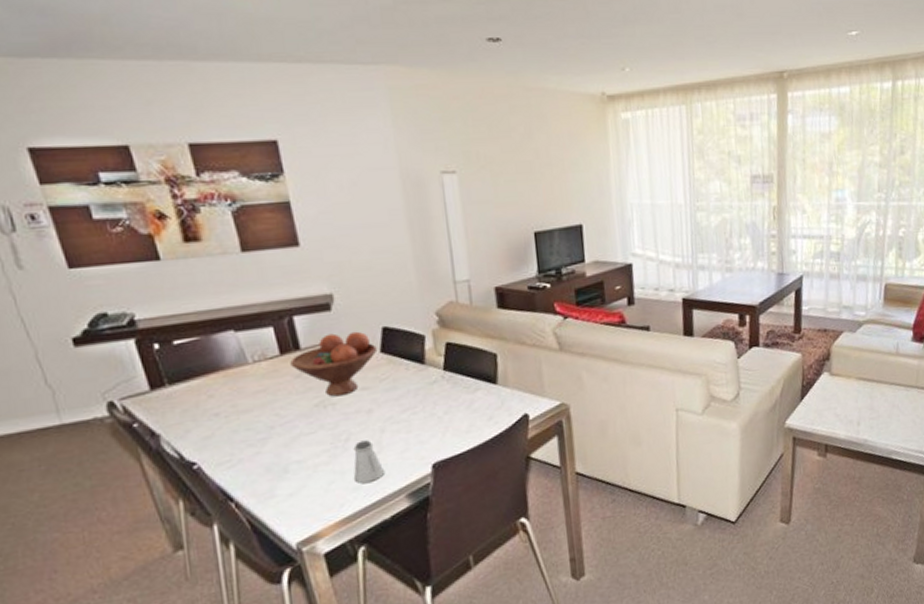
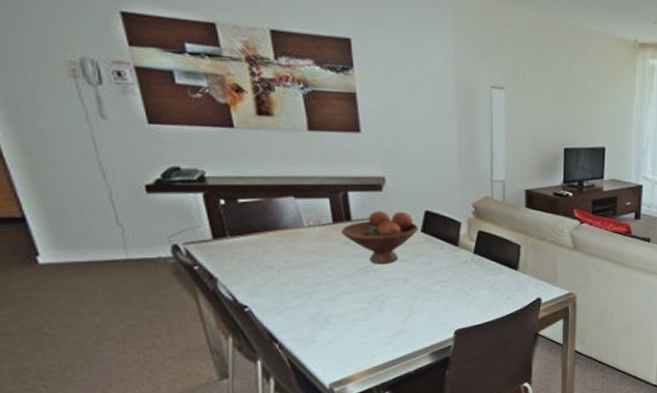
saltshaker: present [353,440,384,483] -> none [387,304,412,339]

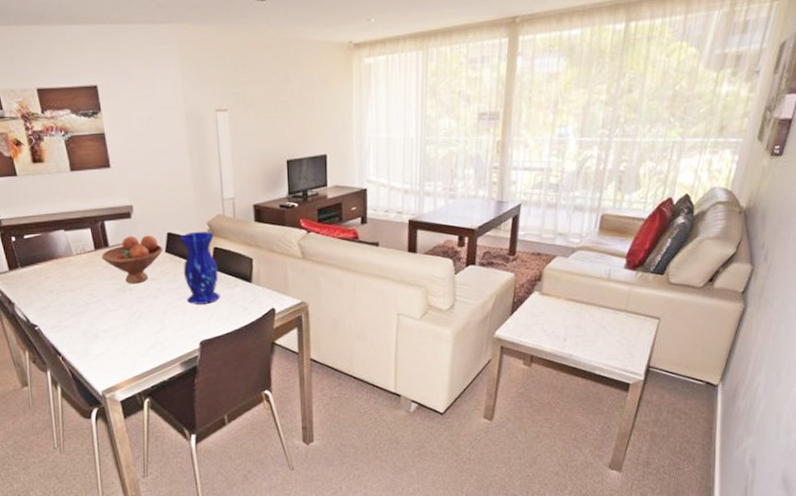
vase: none [439,212,482,290] -> present [180,231,221,305]

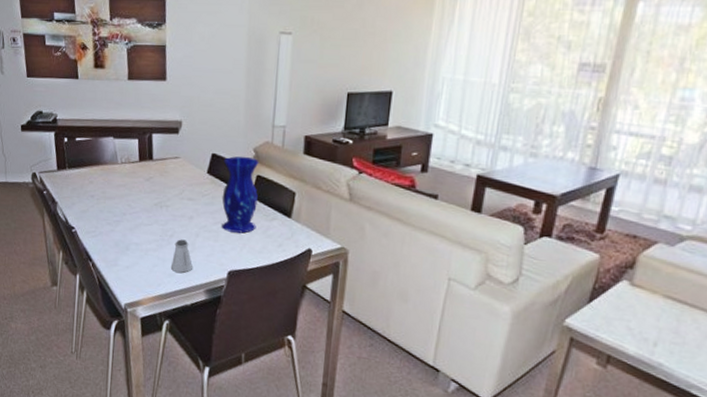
fruit bowl: present [101,235,163,284] -> none [144,151,205,202]
saltshaker: none [143,319,165,351] -> present [171,239,193,273]

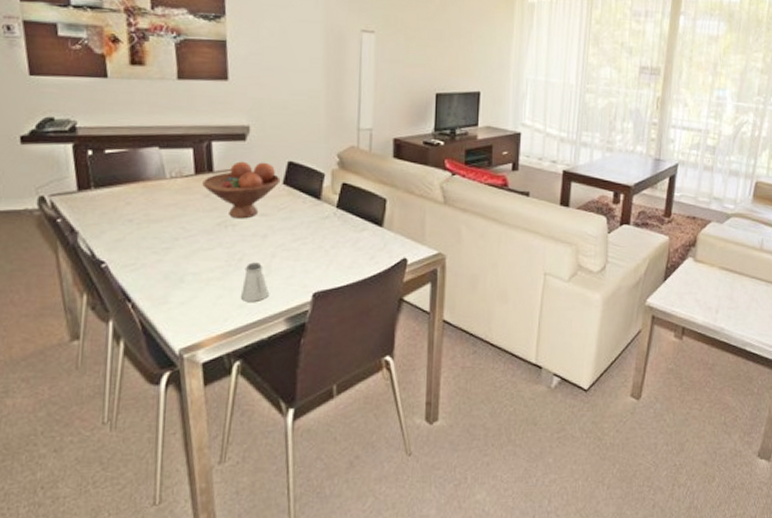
fruit bowl: none [144,151,205,202] -> present [202,161,281,219]
vase: present [222,156,259,233] -> none [302,162,344,249]

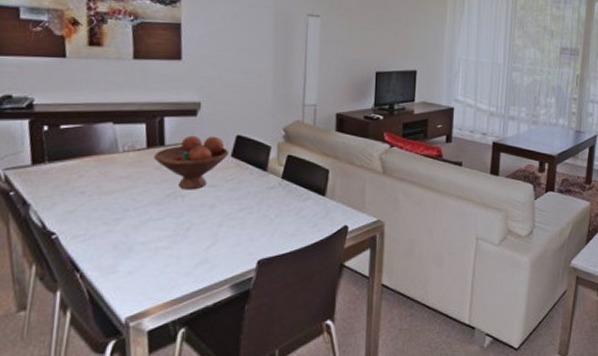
saltshaker: present [241,262,268,301] -> none [188,232,215,269]

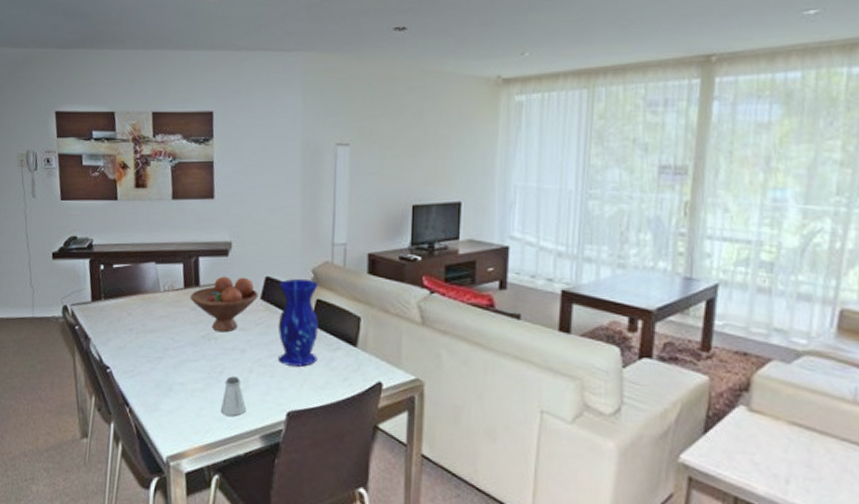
saltshaker: none [188,232,215,269] -> present [221,376,246,416]
vase: none [248,136,290,217] -> present [277,278,319,367]

